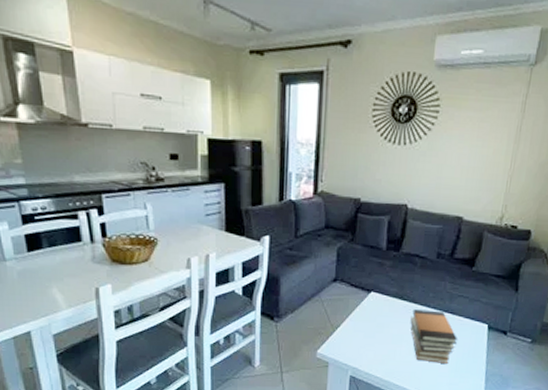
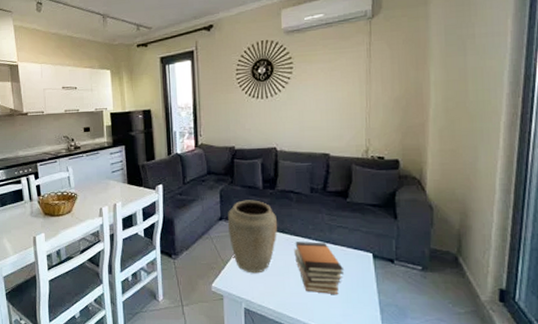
vase: none [341,261,398,341] -> present [227,200,278,274]

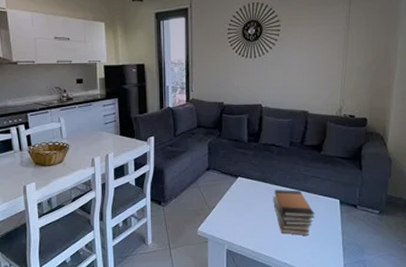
vase: present [227,200,278,274] -> none [214,152,260,219]

